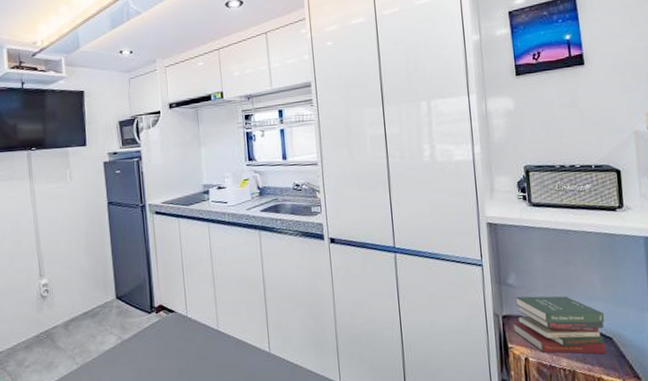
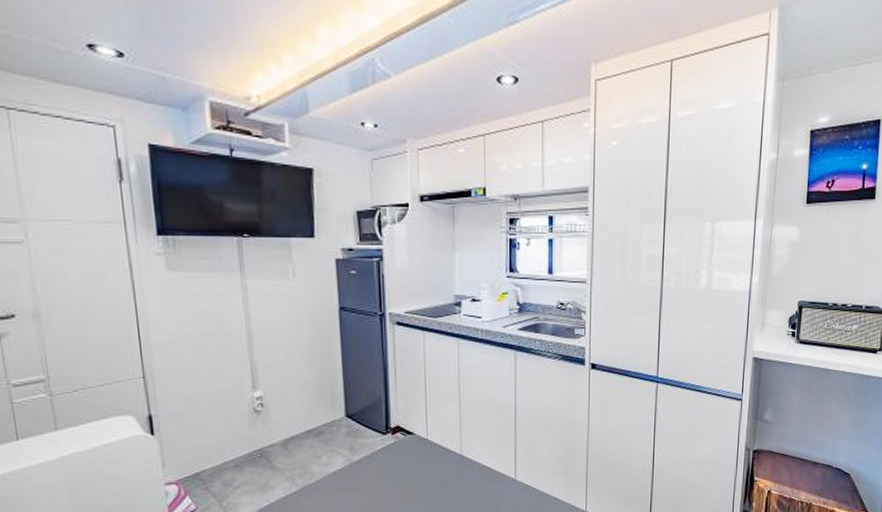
books: present [512,296,607,355] -> none [761,432,847,489]

